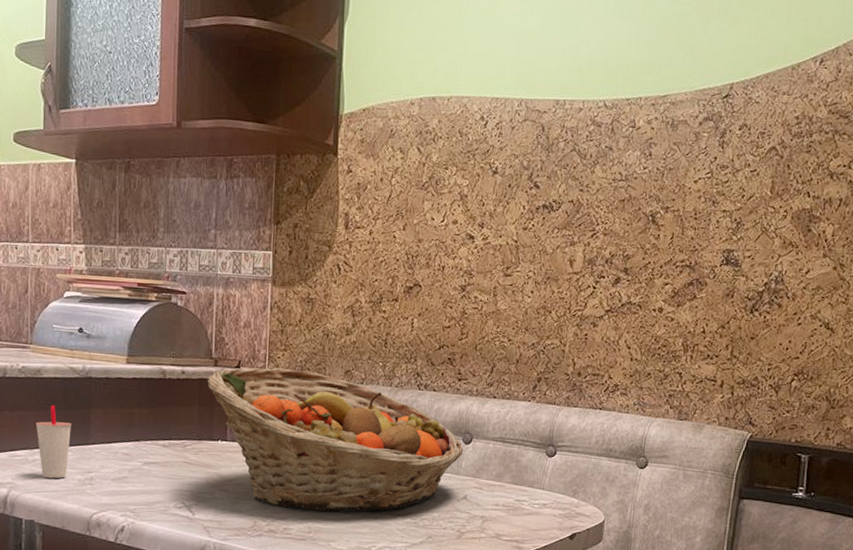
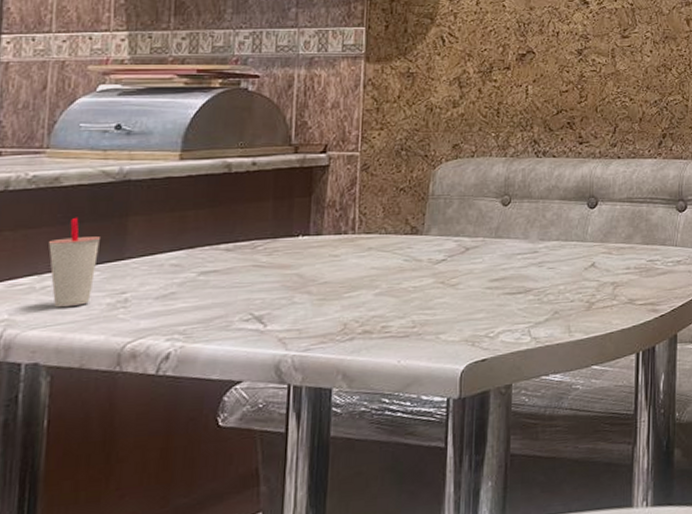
fruit basket: present [207,367,464,512] -> none [284,148,589,303]

